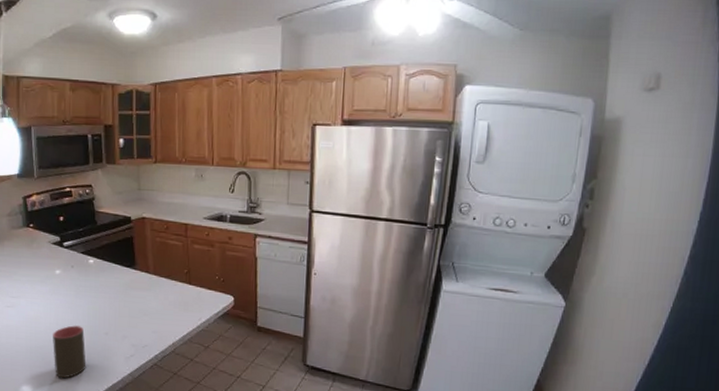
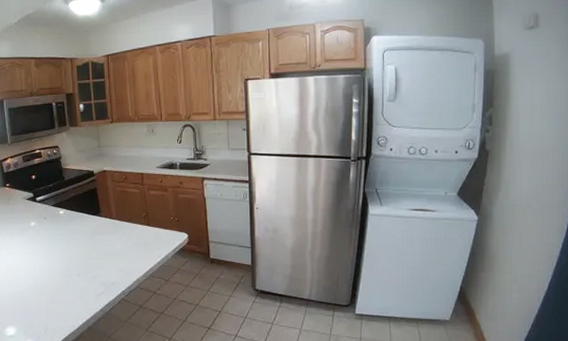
cup: present [53,325,86,379] -> none [31,270,62,318]

